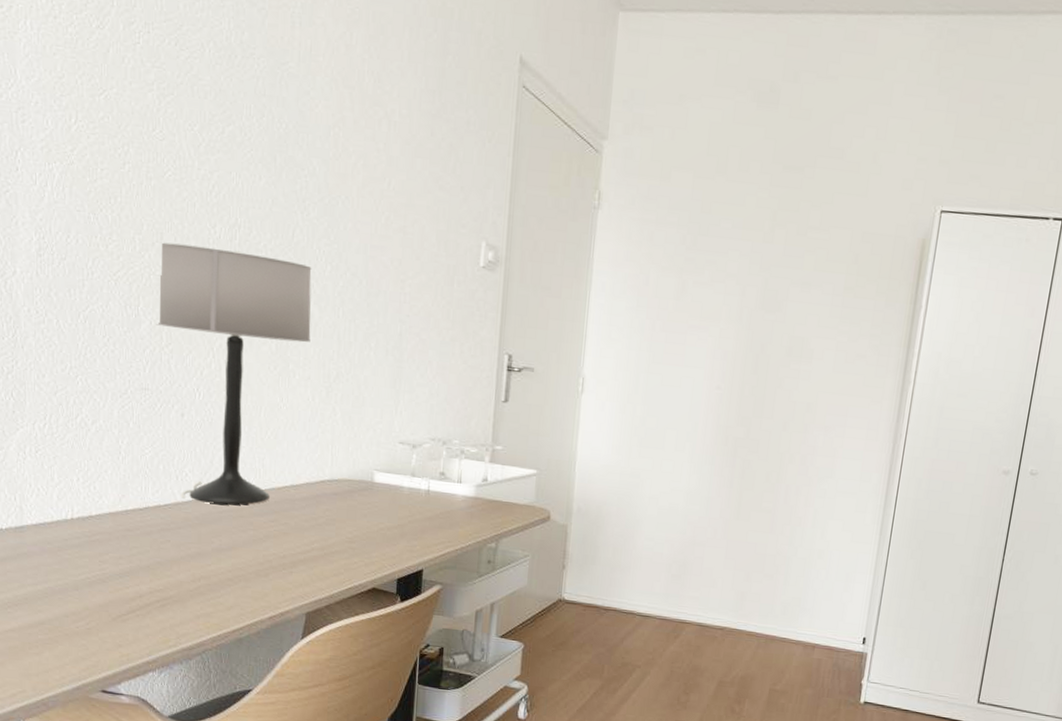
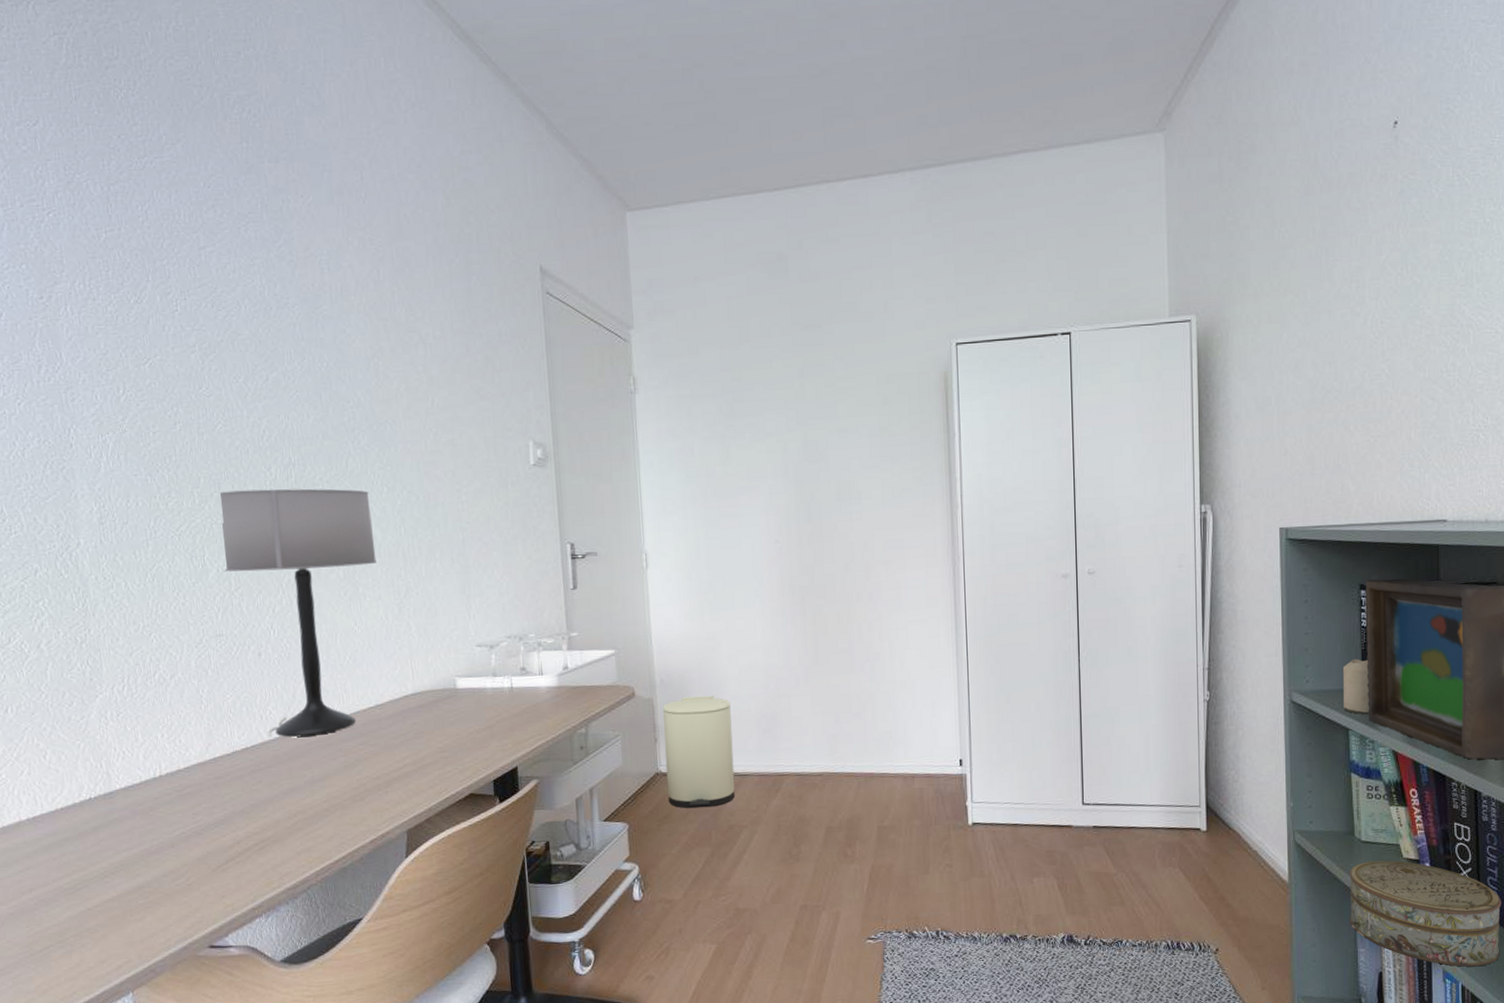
pedal bin: none [567,529,644,642] -> present [663,695,735,808]

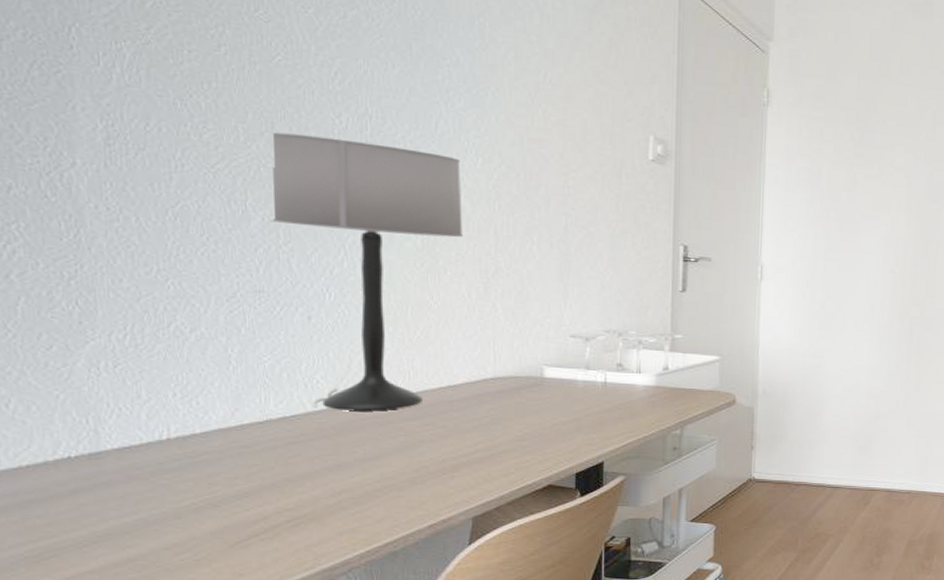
pedal bin: present [663,695,735,808] -> none [758,409,830,515]

